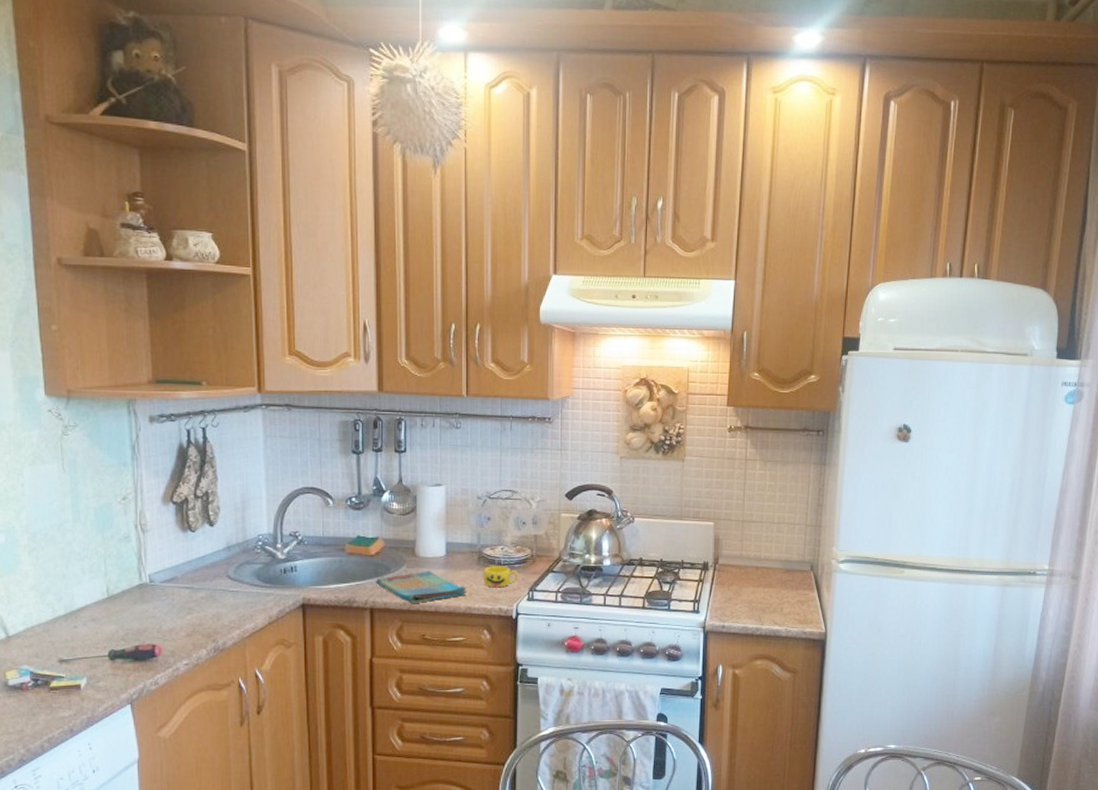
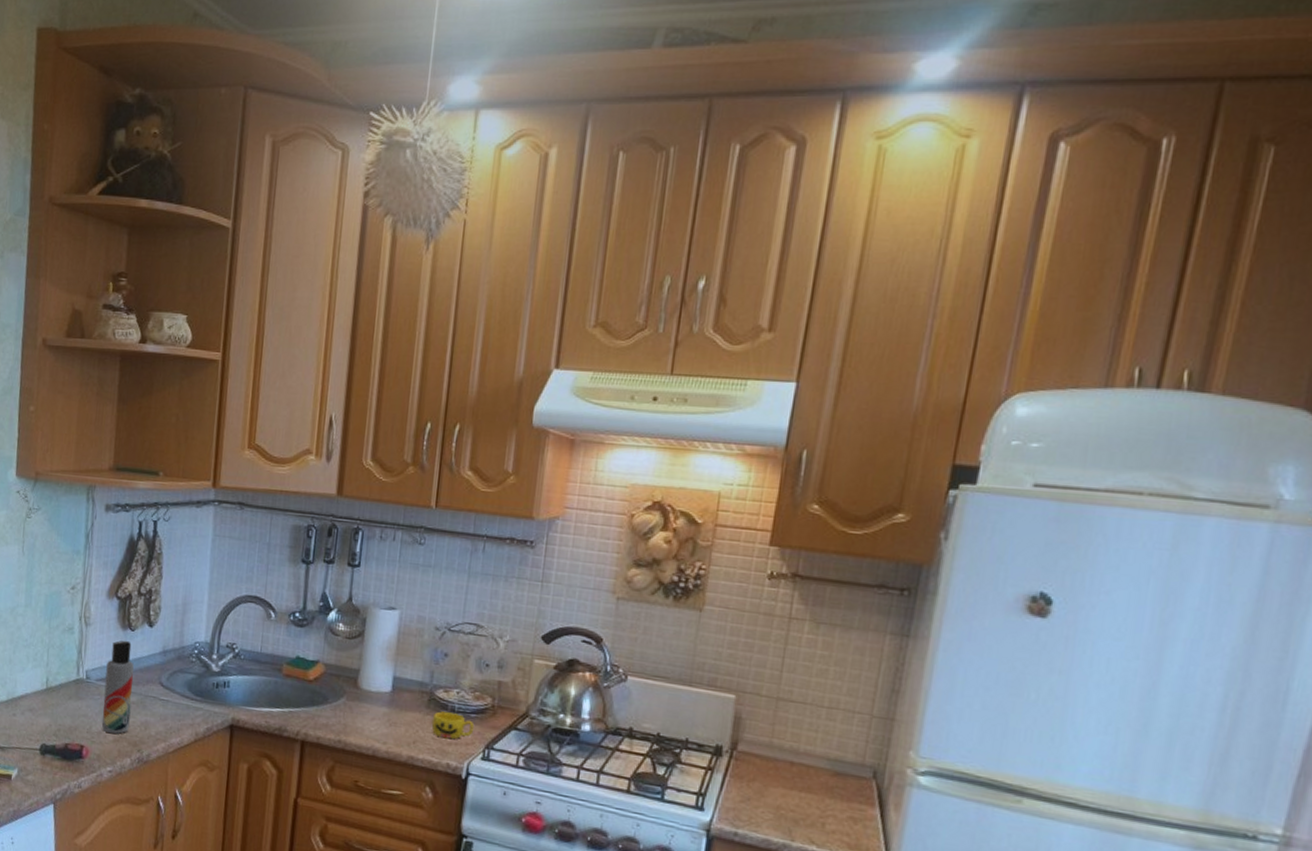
lotion bottle: none [170,541,201,629] -> present [102,640,134,734]
dish towel: present [375,570,468,603] -> none [309,706,412,743]

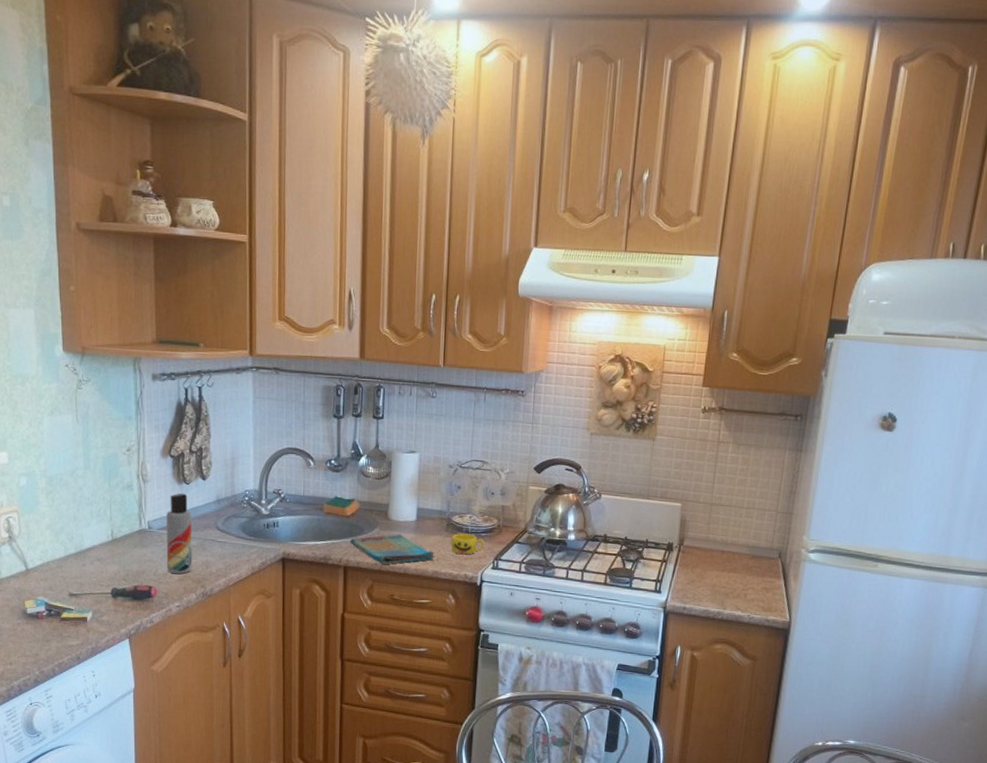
dish towel: none [309,706,412,743] -> present [349,533,435,565]

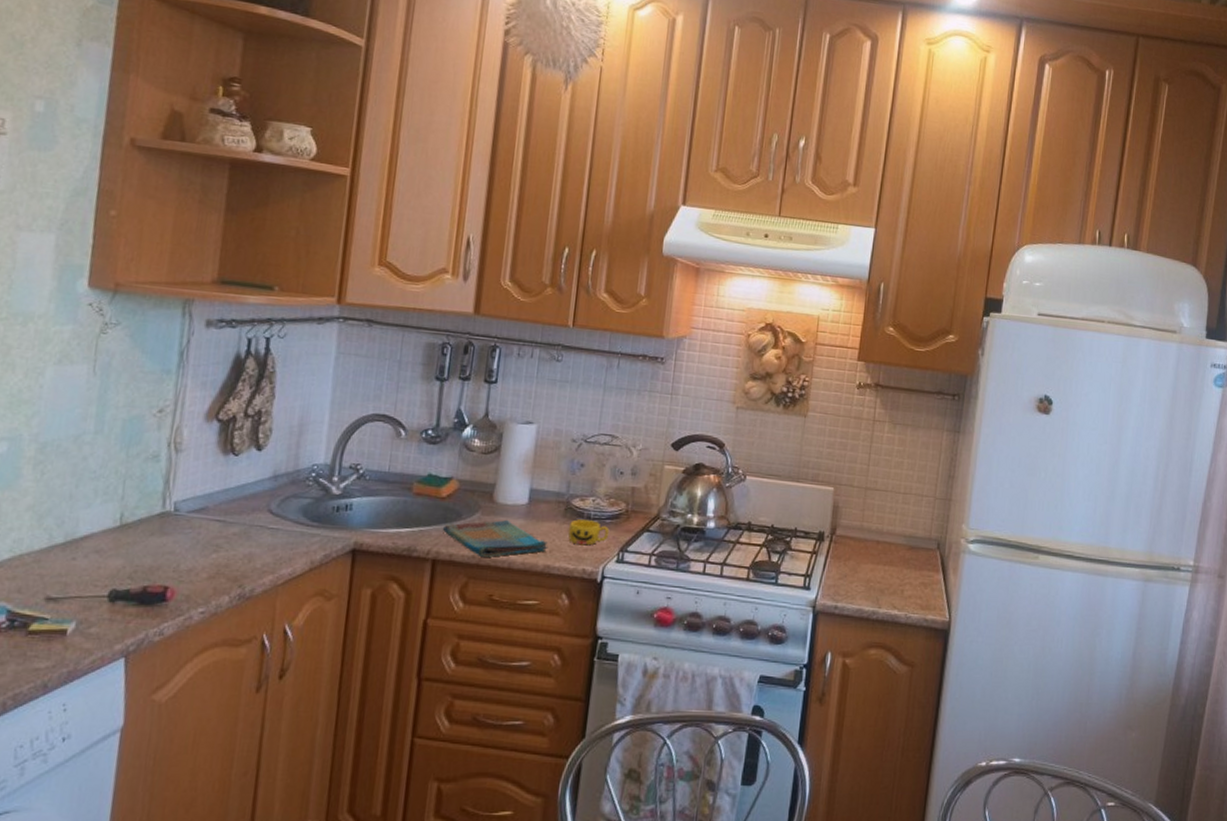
lotion bottle: present [166,493,192,574] -> none [193,466,237,570]

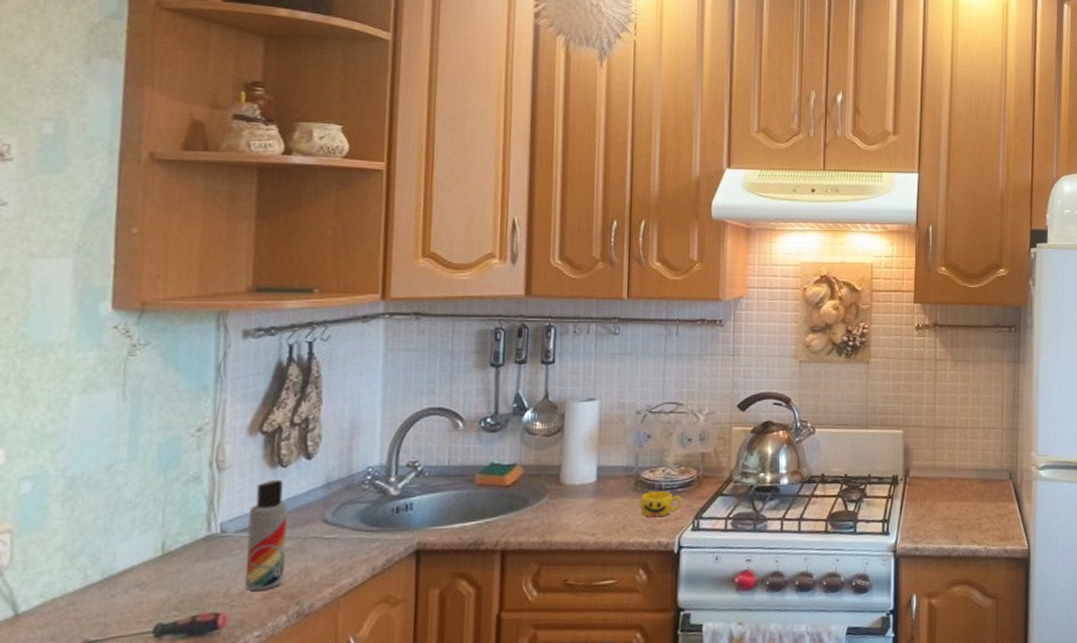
lotion bottle: none [193,466,237,570] -> present [245,479,288,591]
dish towel: present [442,519,548,557] -> none [509,500,621,541]

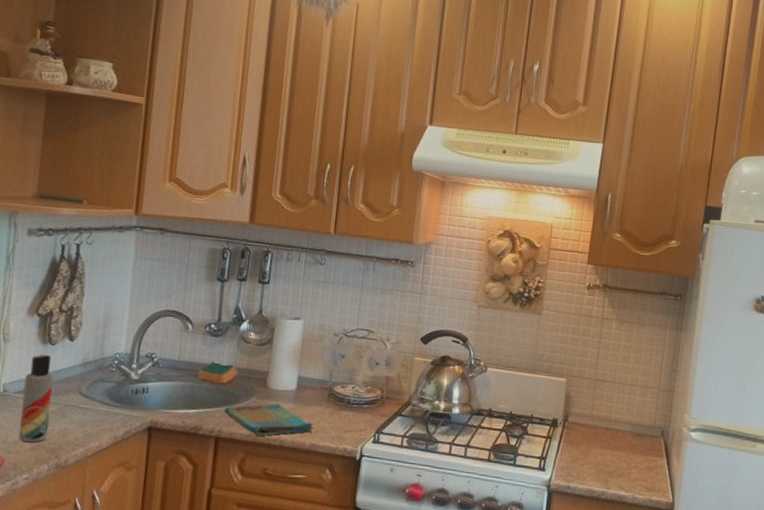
dish towel: none [509,500,621,541] -> present [223,403,314,436]
cup: present [640,491,682,518] -> none [330,404,367,428]

